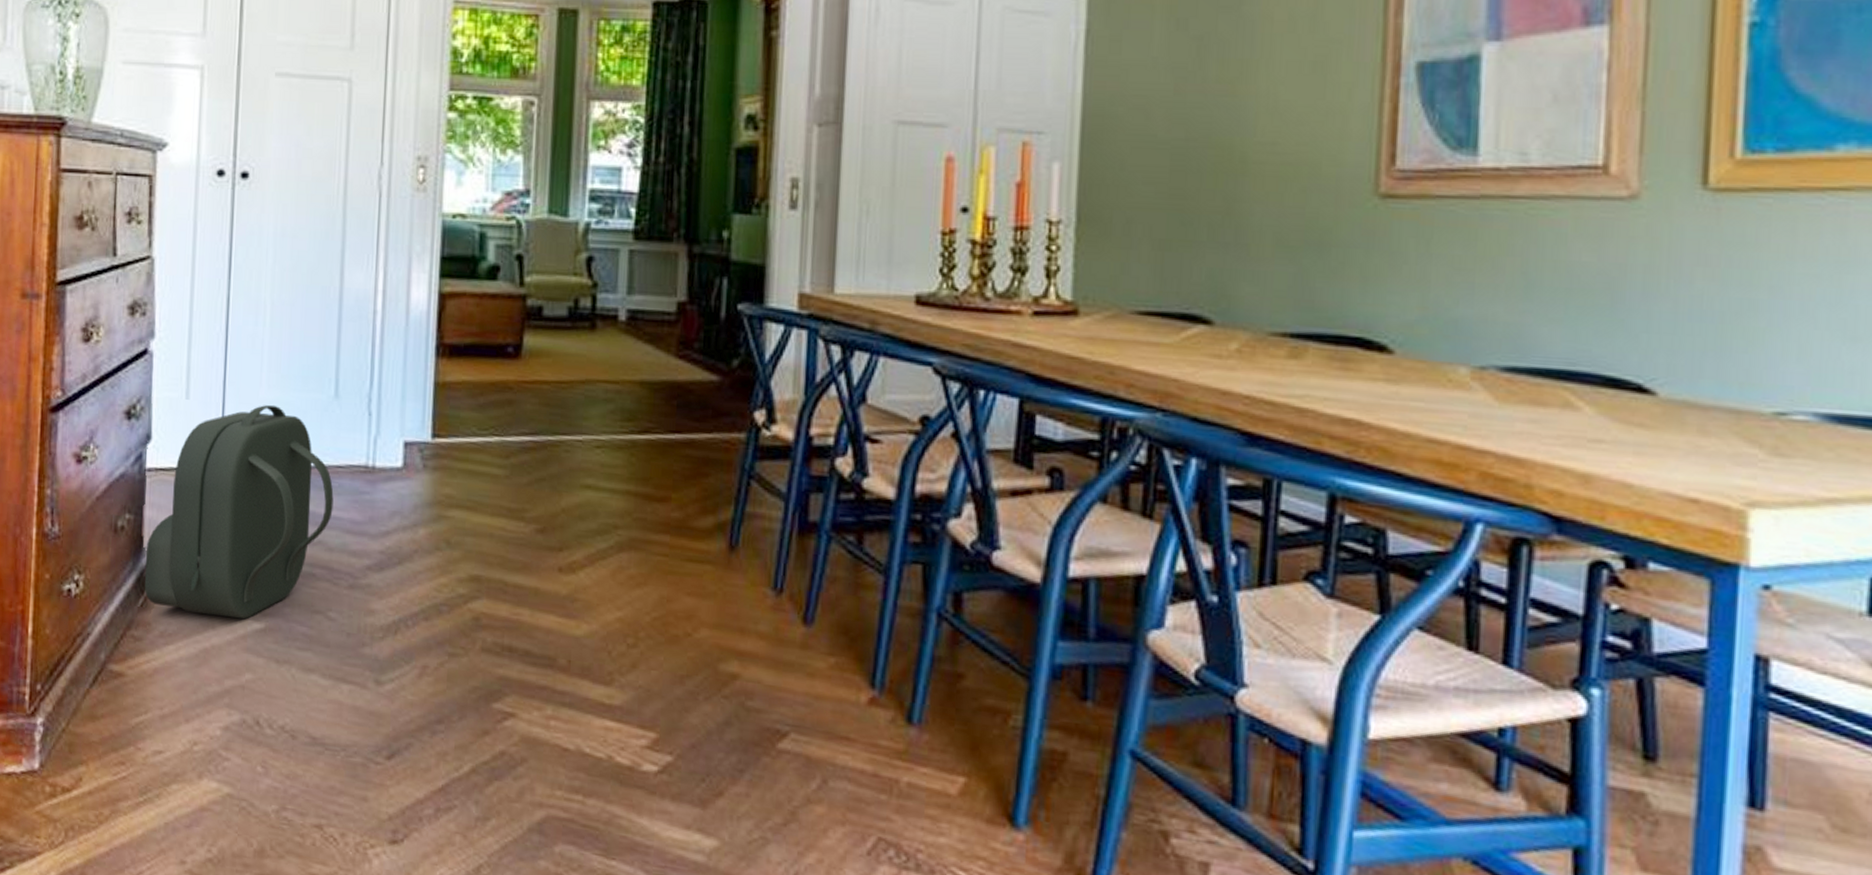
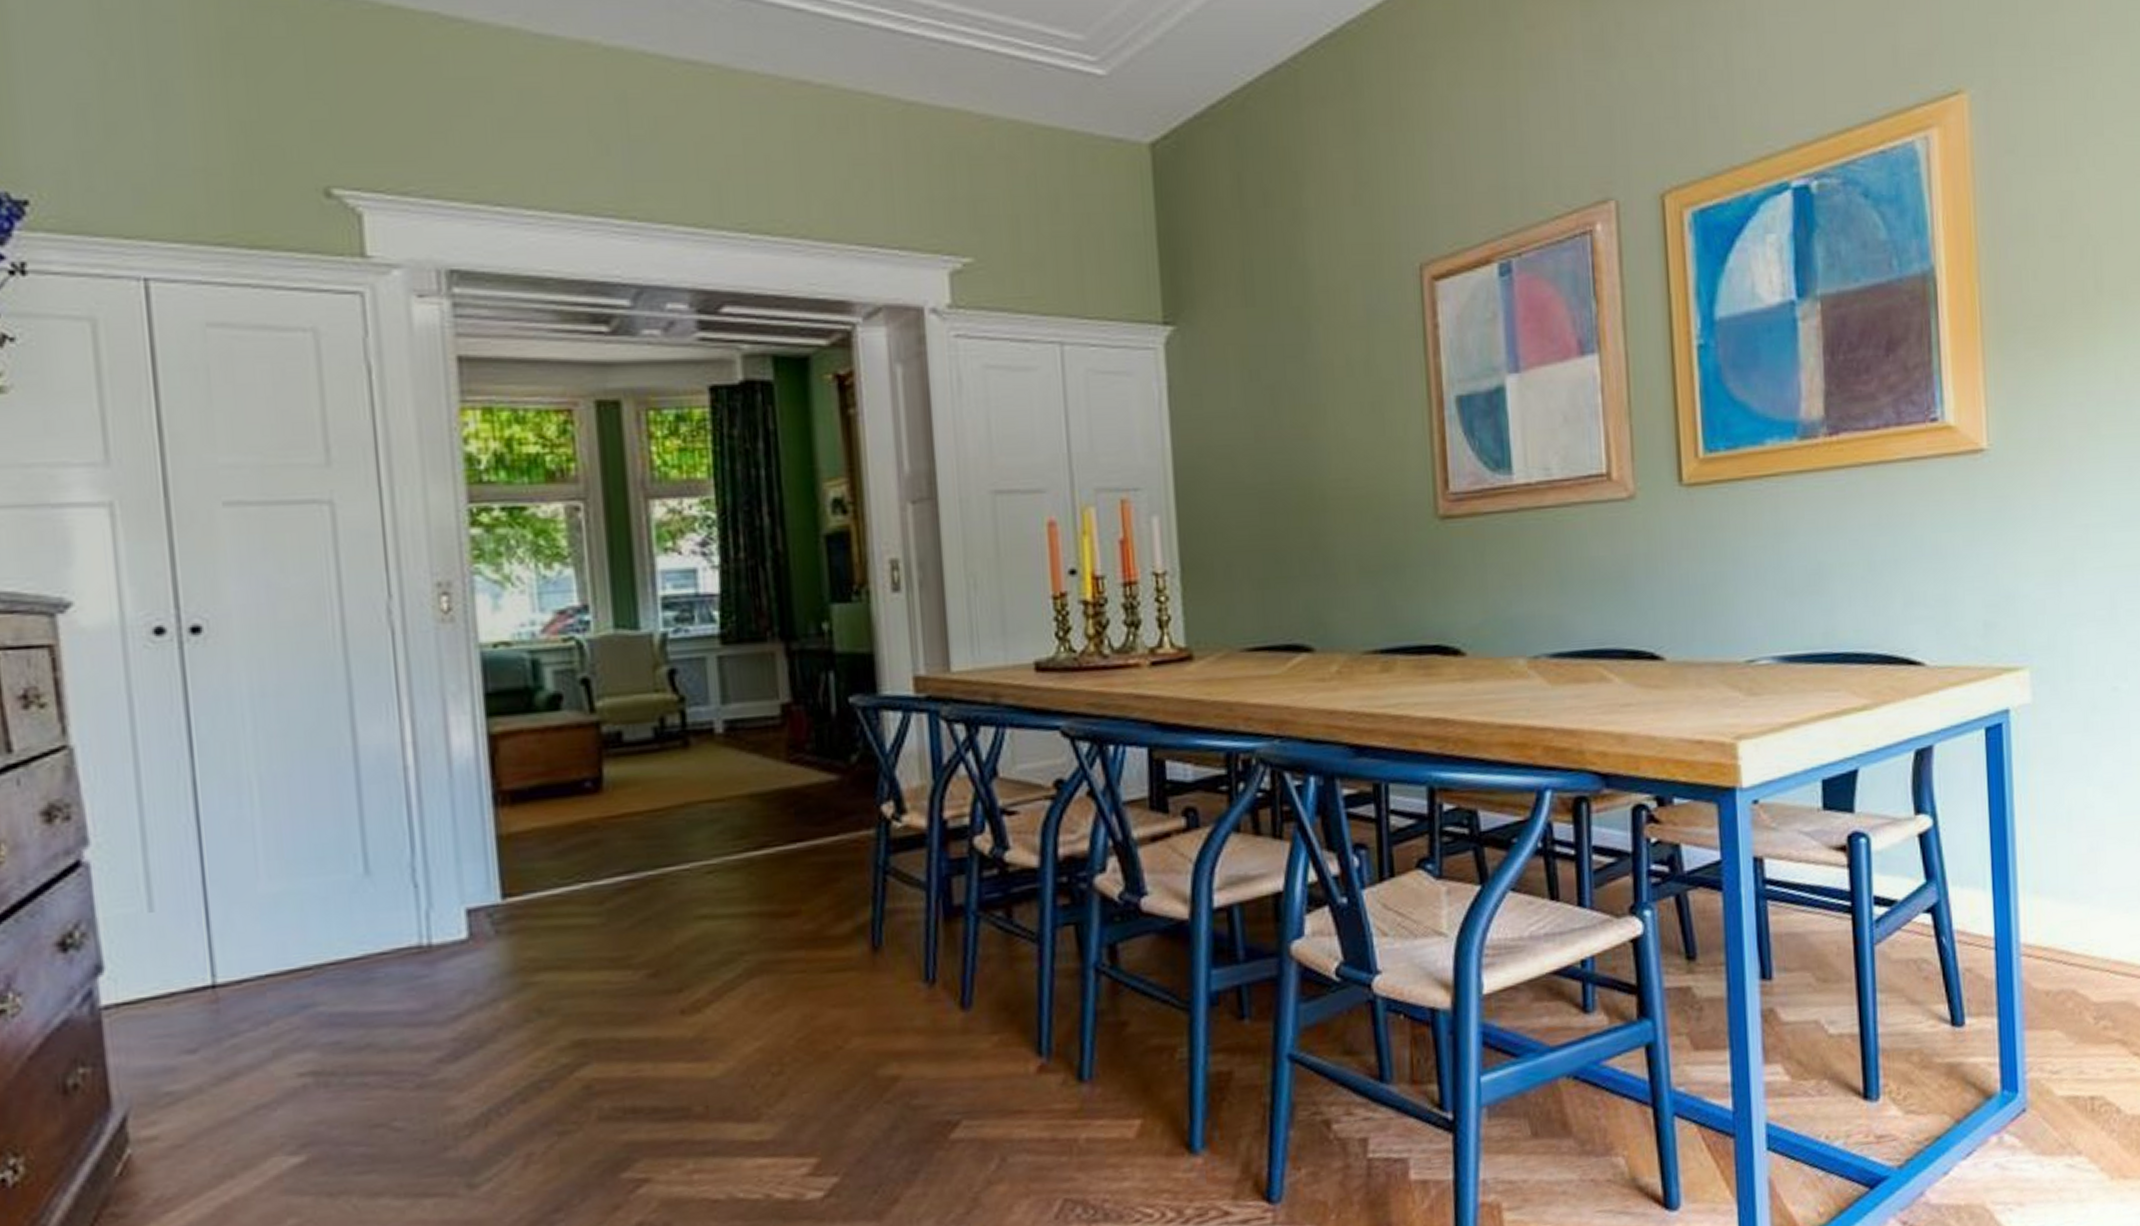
backpack: present [144,404,334,620] -> none [116,897,382,1169]

